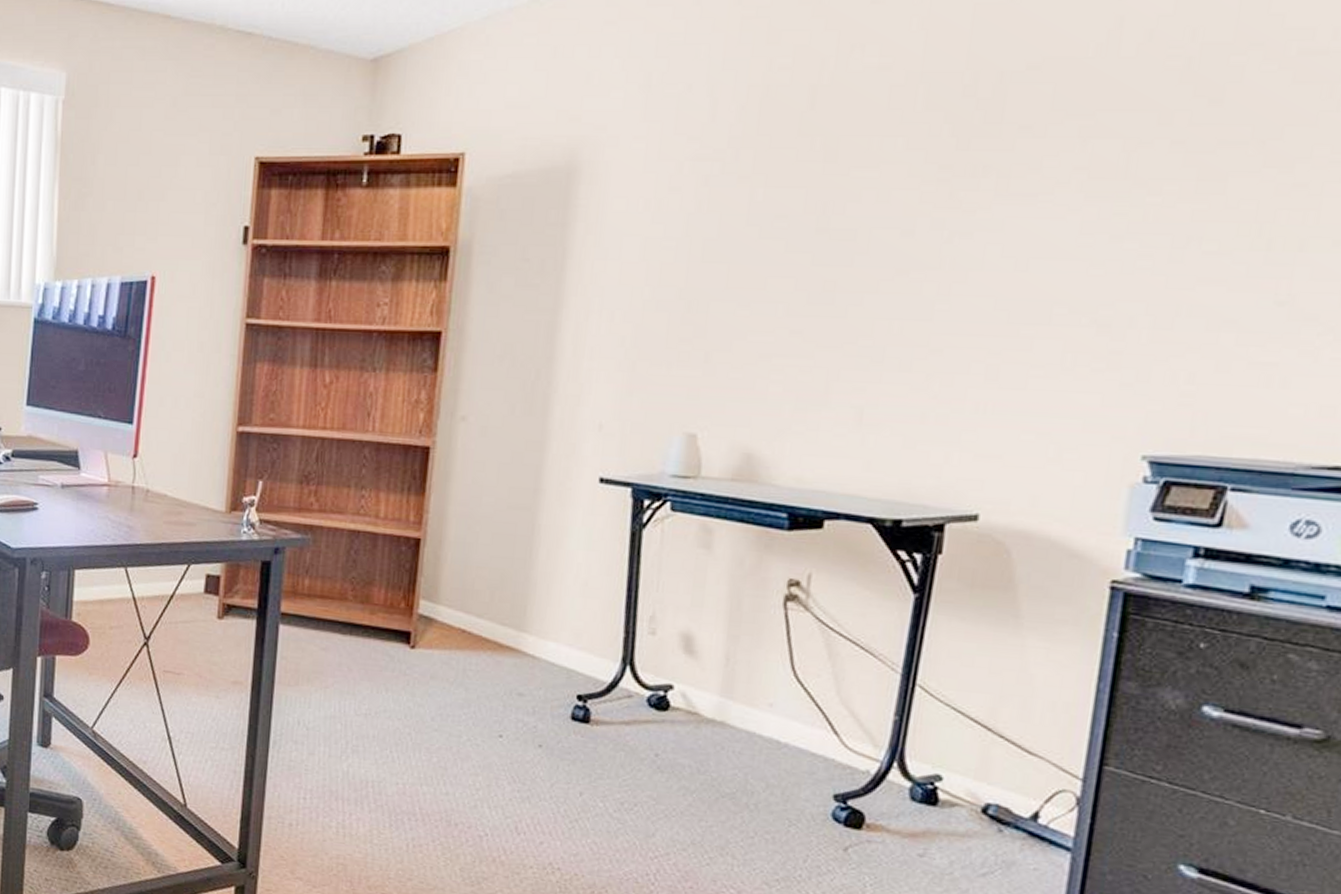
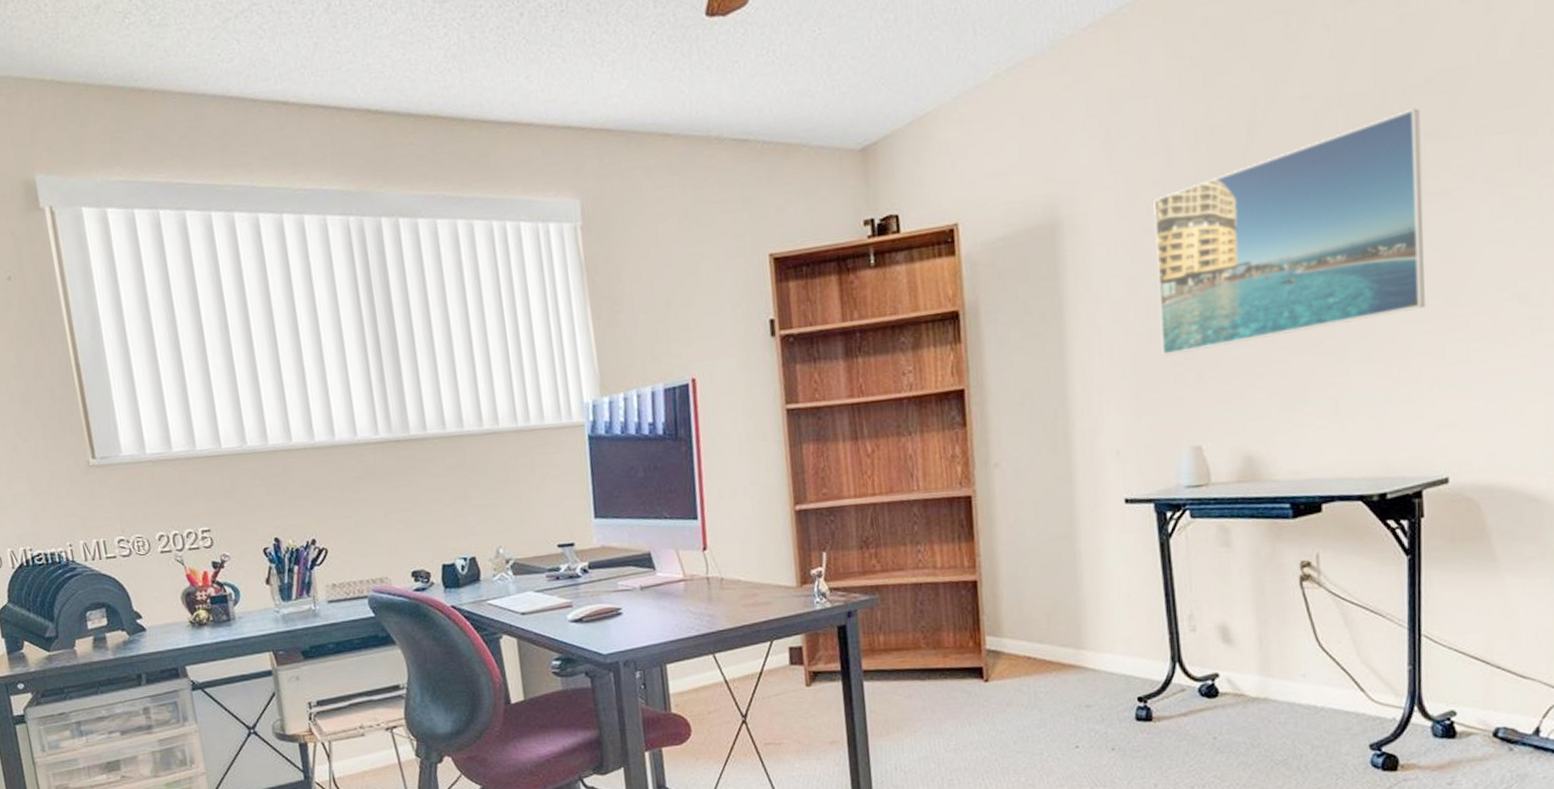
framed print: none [668,96,1016,330] -> present [1153,108,1427,356]

